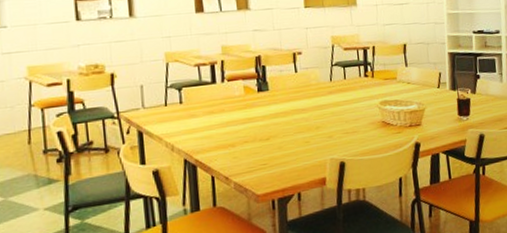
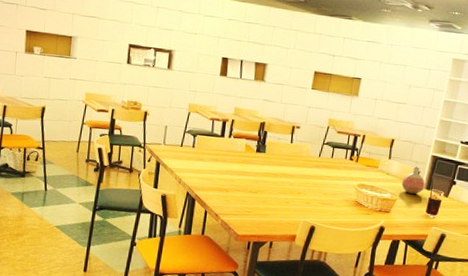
vase: none [425,67,450,100] -> present [401,166,425,195]

